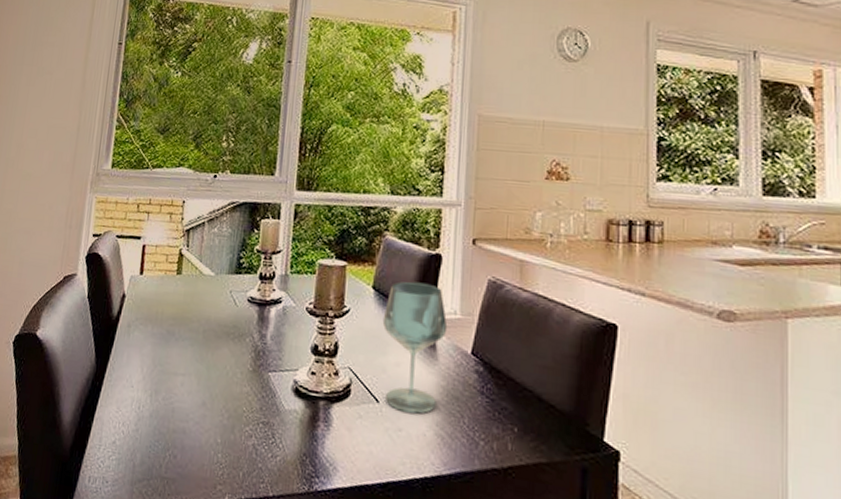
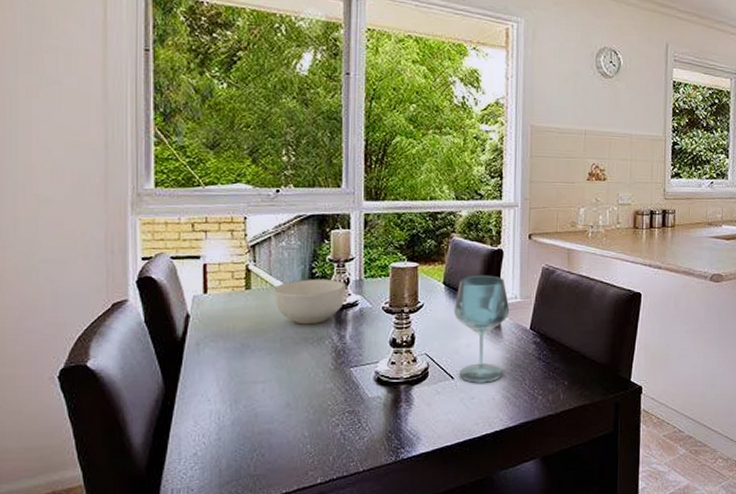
bowl: none [201,269,272,319] -> present [273,278,347,325]

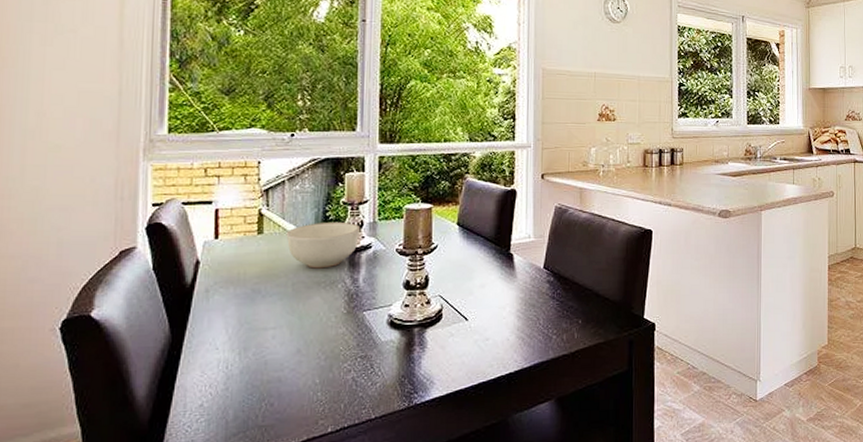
wine glass: present [453,275,510,383] -> none [467,215,524,324]

